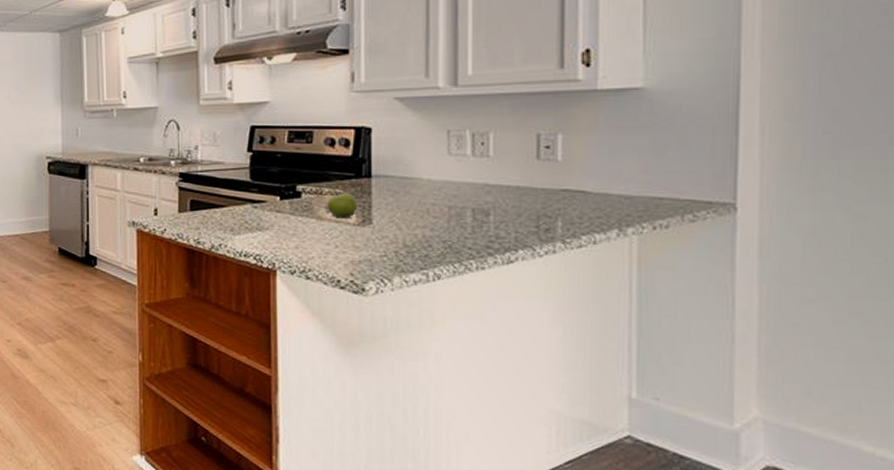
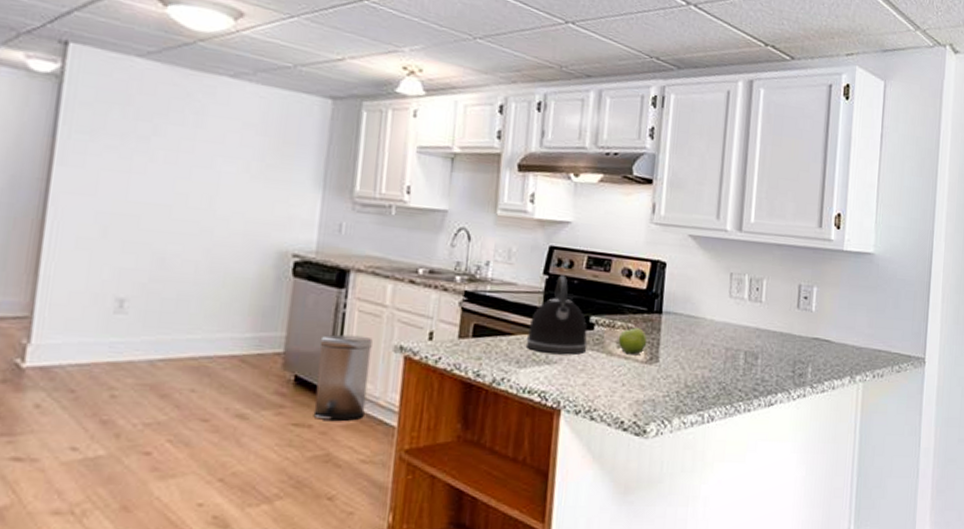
pedal bin: none [73,215,111,282] -> present [313,334,373,422]
kettle: none [237,151,296,221] -> present [525,275,588,354]

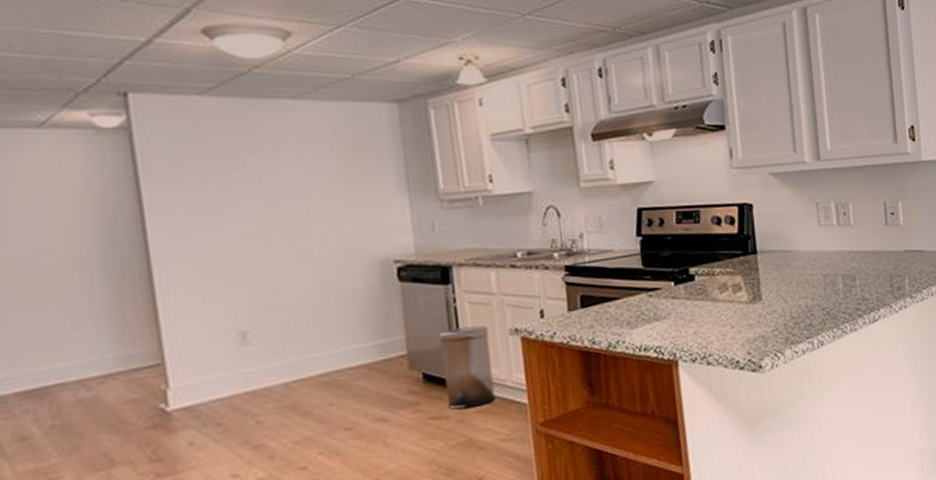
kettle: present [525,275,588,354] -> none [632,234,692,311]
fruit: present [618,327,647,355] -> none [719,271,748,298]

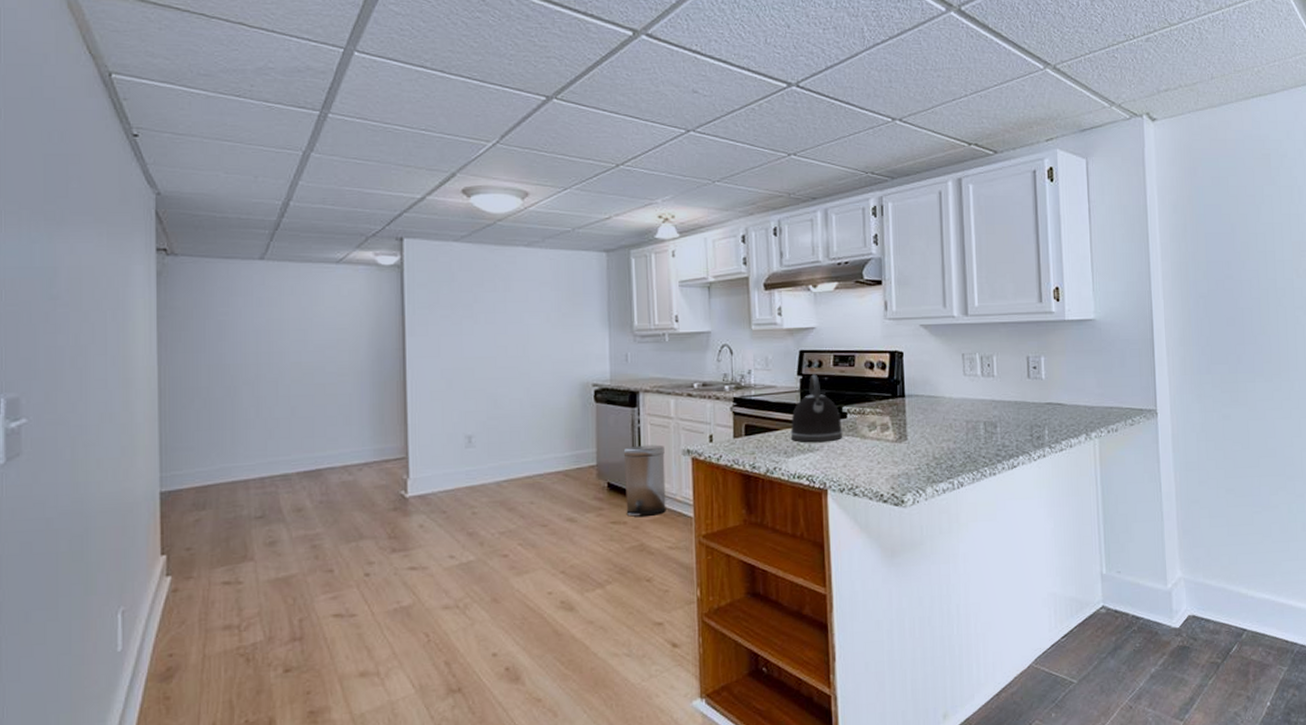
kettle: none [632,234,692,311] -> present [790,374,843,442]

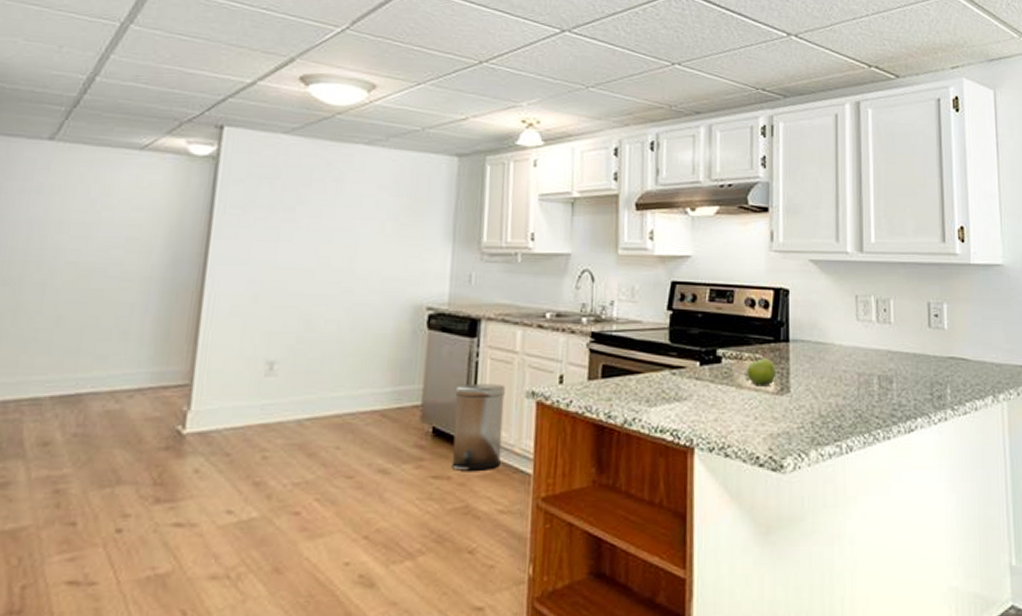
kettle: present [790,374,843,442] -> none [654,310,716,389]
fruit: none [869,412,895,436] -> present [747,358,776,387]

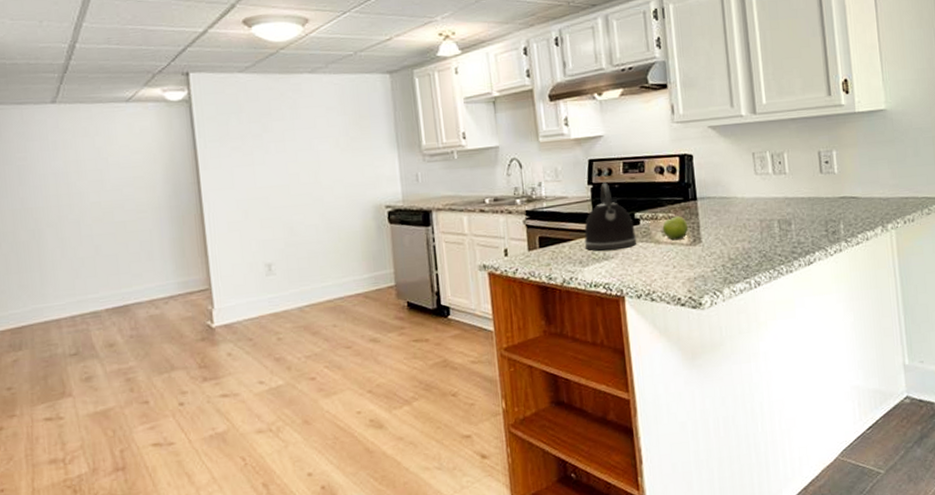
pedal bin: present [451,383,505,472] -> none [420,261,467,334]
kettle: none [654,310,716,389] -> present [584,182,637,251]

